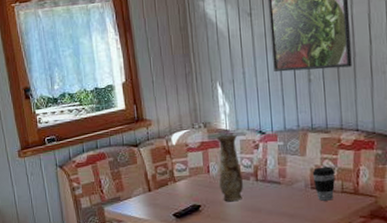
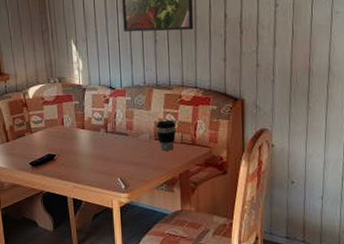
vase: present [216,133,243,201] -> none [70,88,94,151]

